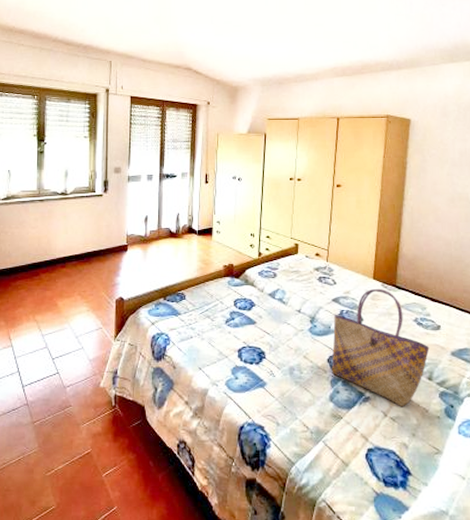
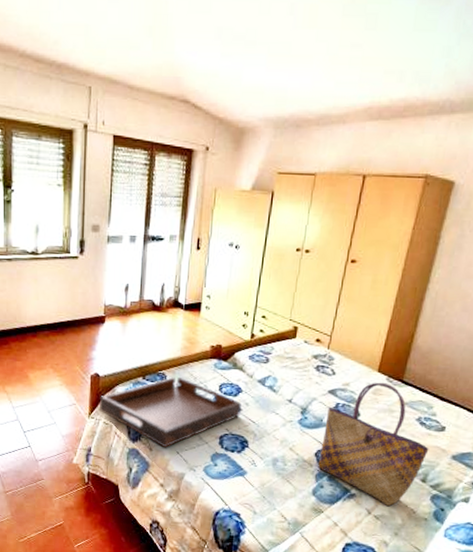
serving tray: none [125,295,255,365] -> present [100,376,241,448]

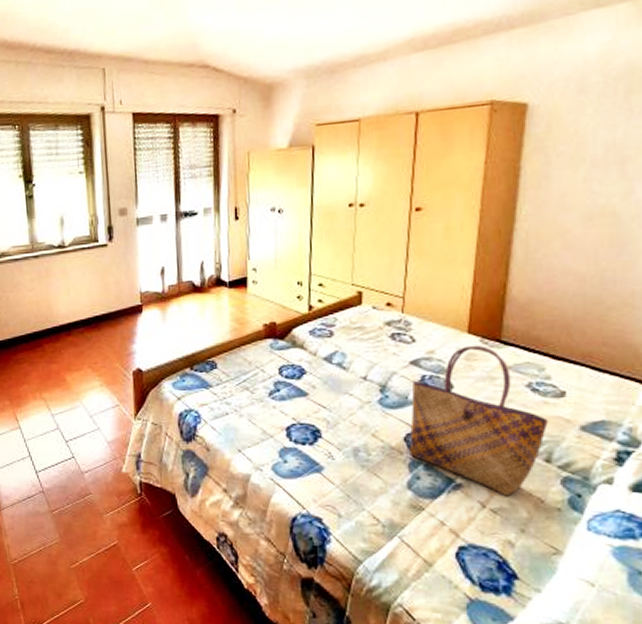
serving tray: present [100,376,241,448] -> none [145,363,308,447]

